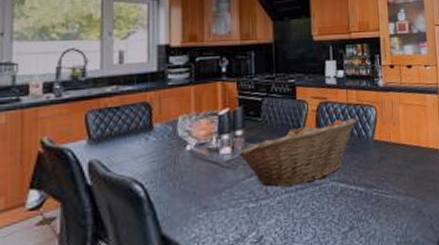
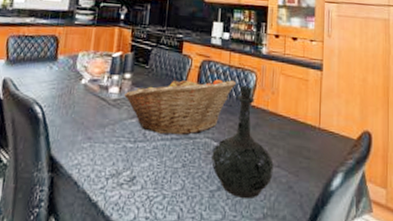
bottle: none [340,121,403,233] -> present [211,85,274,200]

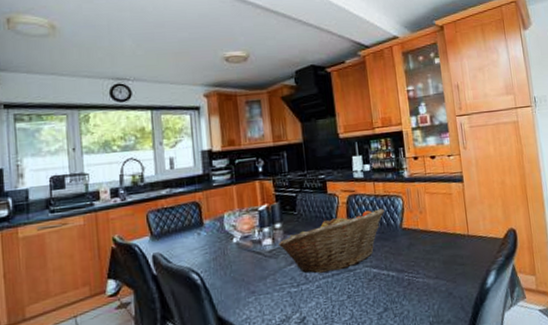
bottle: present [211,85,274,200] -> none [373,210,433,314]

